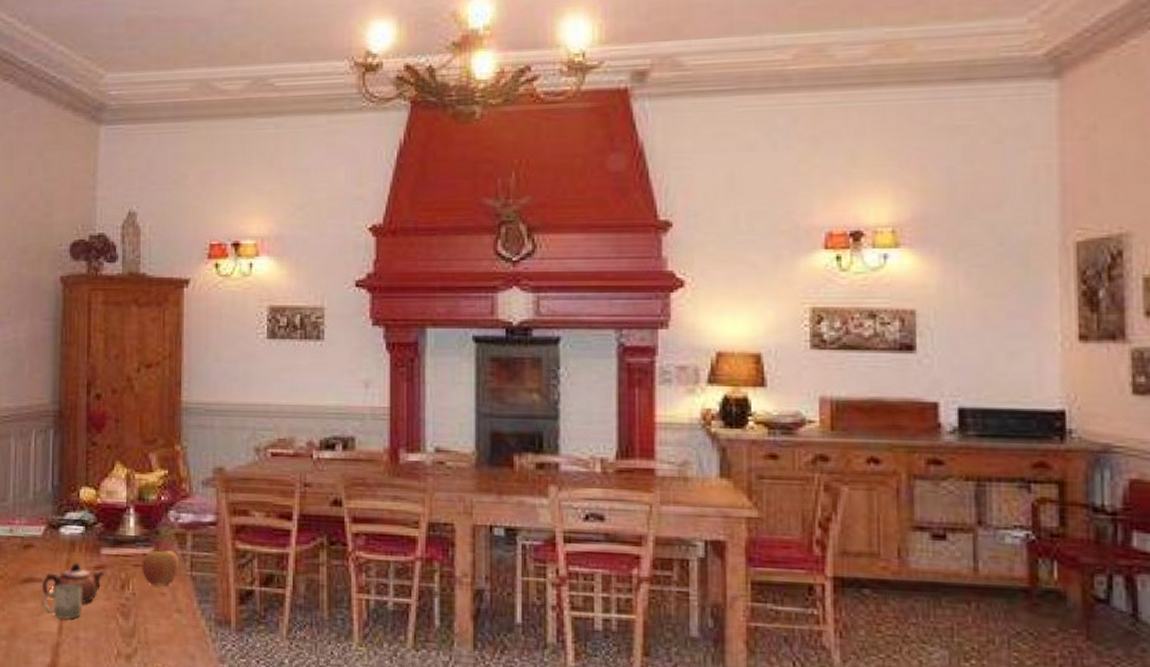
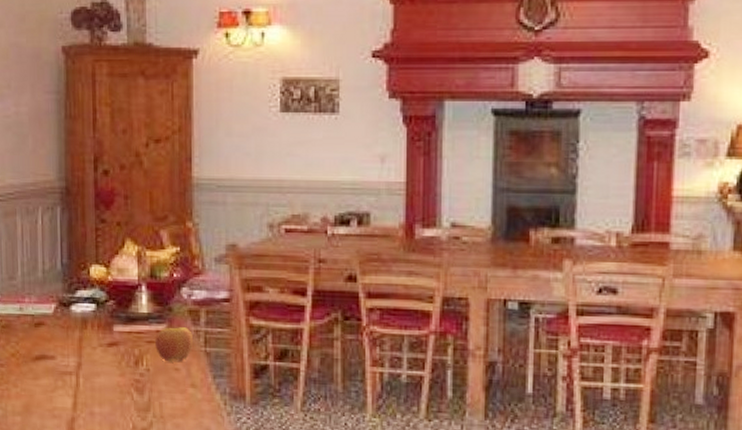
teapot: present [41,561,105,603] -> none [54,339,118,379]
cup: present [43,583,82,619] -> none [57,360,96,395]

